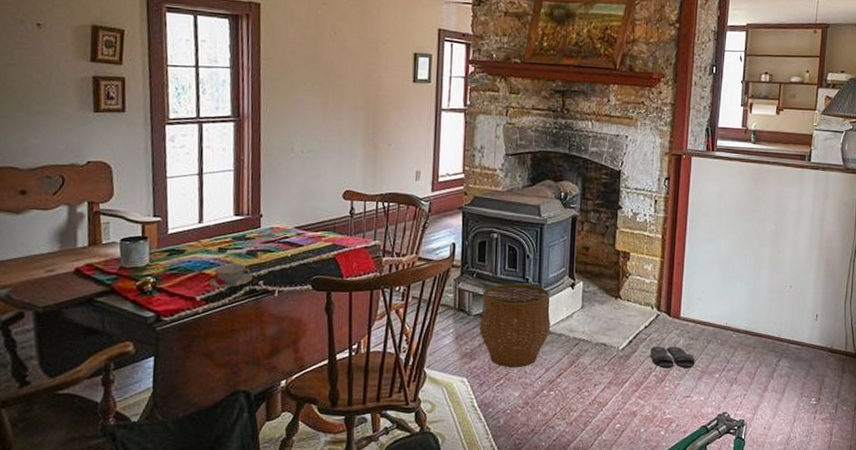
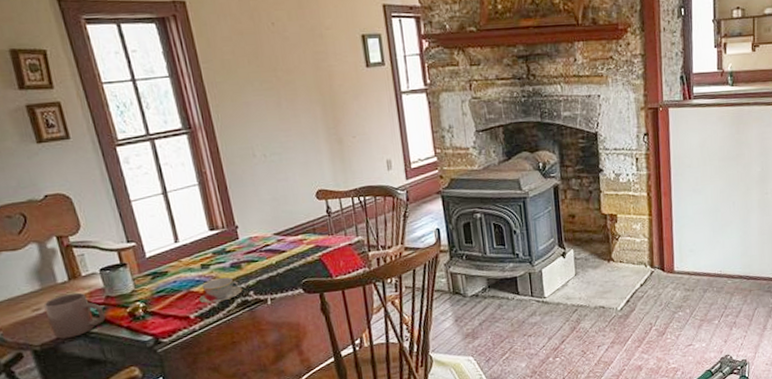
mug: none [57,259,114,304] -> present [43,292,106,339]
basket: present [479,283,552,367] -> none [474,259,548,342]
slippers: present [649,346,695,369] -> none [648,299,694,322]

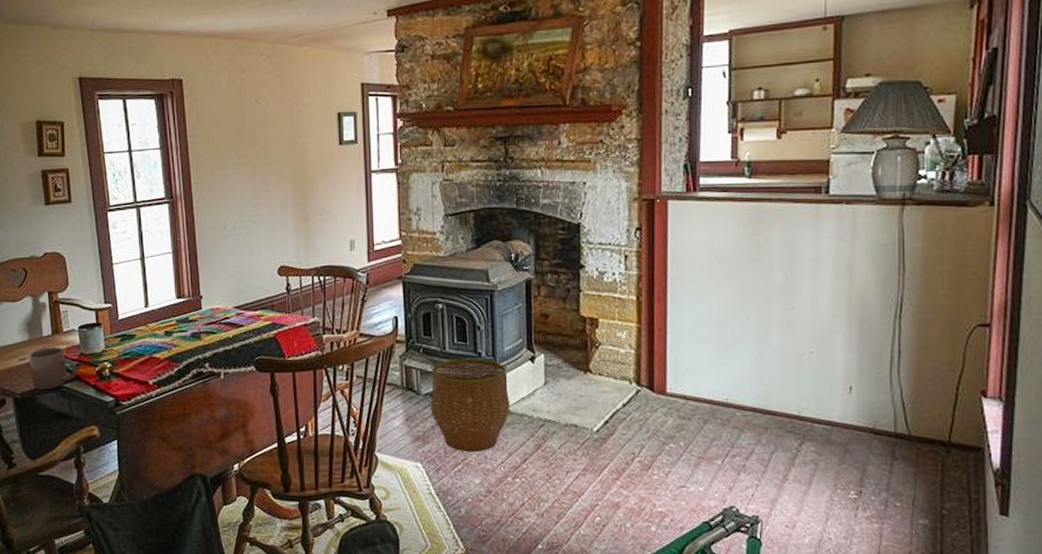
teacup: present [198,277,243,303] -> none [158,346,199,370]
basket: none [474,259,548,342] -> present [430,358,511,451]

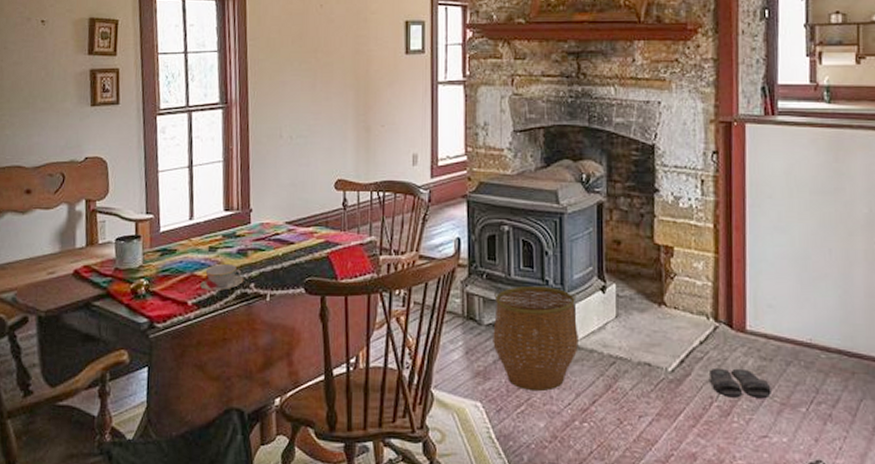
mug: present [29,347,77,390] -> none [58,260,110,308]
teacup: none [158,346,199,370] -> present [199,263,244,290]
slippers: none [631,427,689,454] -> present [708,367,771,399]

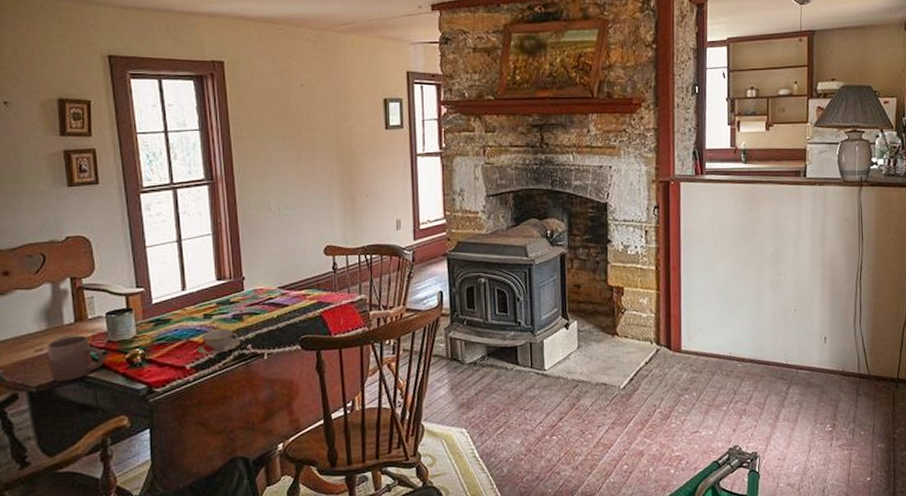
mug: none [58,260,110,308] -> present [47,335,104,382]
basket: present [493,285,580,391] -> none [474,327,548,415]
slippers: present [708,367,771,399] -> none [652,380,701,405]

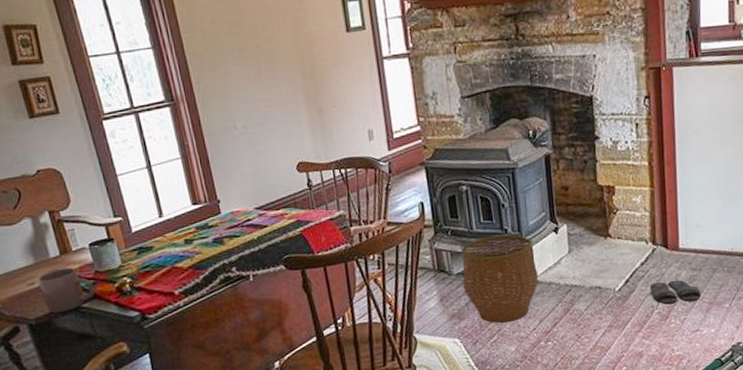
teacup: present [196,328,241,354] -> none [182,252,225,279]
basket: none [474,327,548,415] -> present [460,234,539,323]
slippers: none [652,380,701,405] -> present [650,279,701,305]

